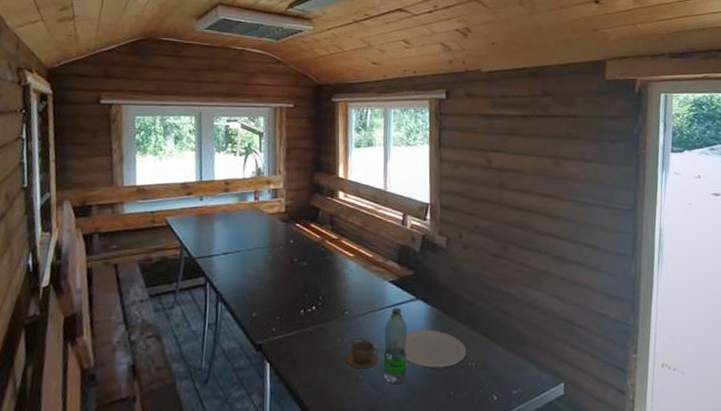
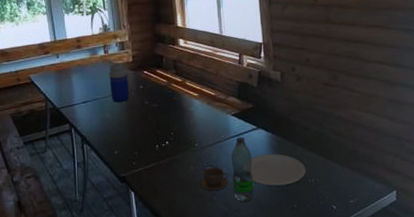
thermos: none [256,208,278,257] -> present [109,59,129,102]

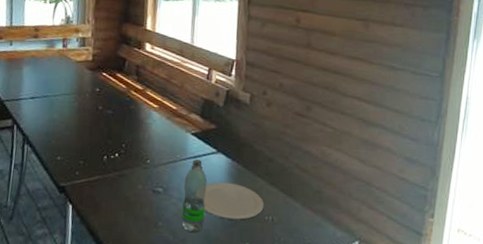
thermos: present [109,59,129,102] -> none [63,55,85,103]
teacup: present [200,167,229,191] -> none [146,188,178,216]

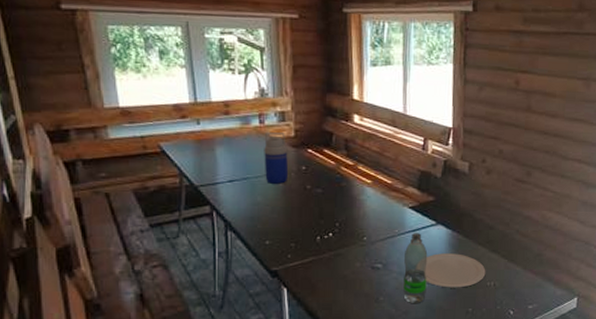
thermos: none [63,55,85,103] -> present [264,132,288,184]

